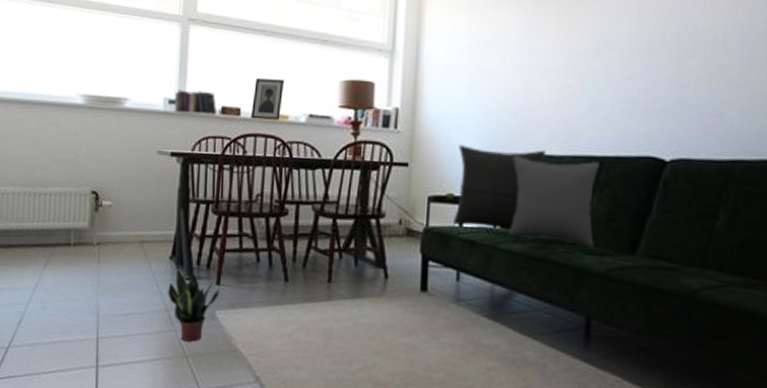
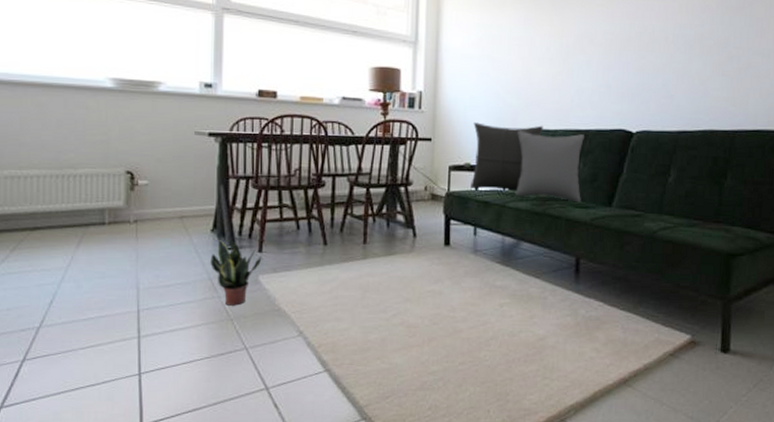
books: present [174,90,218,116] -> none [210,74,254,98]
picture frame: present [250,79,285,120] -> none [286,65,319,102]

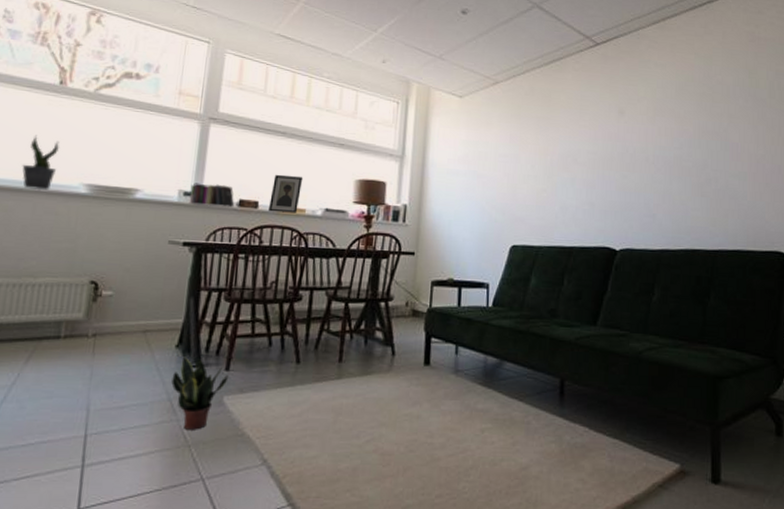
potted plant: none [49,30,82,86] -> present [22,135,60,191]
books: none [210,74,254,98] -> present [189,183,235,208]
picture frame: none [286,65,319,102] -> present [267,175,303,213]
pillow: present [471,122,543,191] -> none [453,237,528,308]
pillow: present [515,131,584,202] -> none [498,246,568,321]

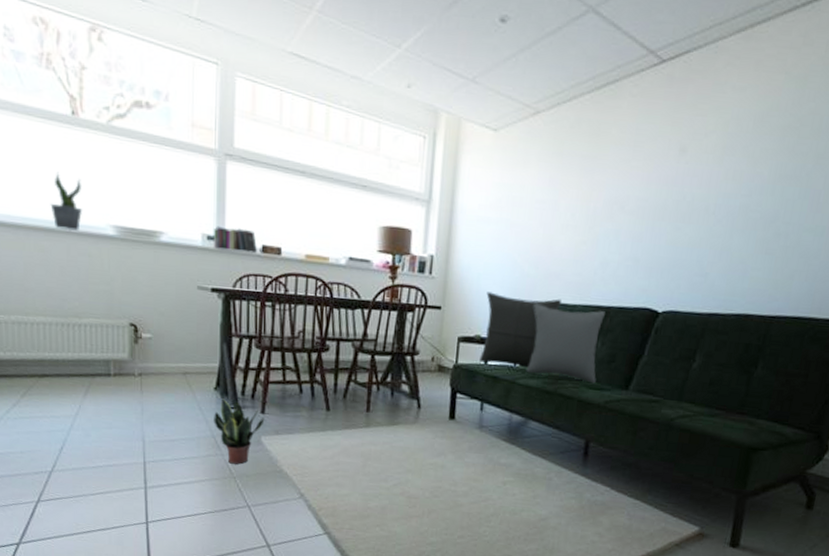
picture frame: present [267,175,303,213] -> none [291,219,326,262]
pillow: none [453,237,528,308] -> present [480,292,561,368]
pillow: none [498,246,568,321] -> present [526,303,605,384]

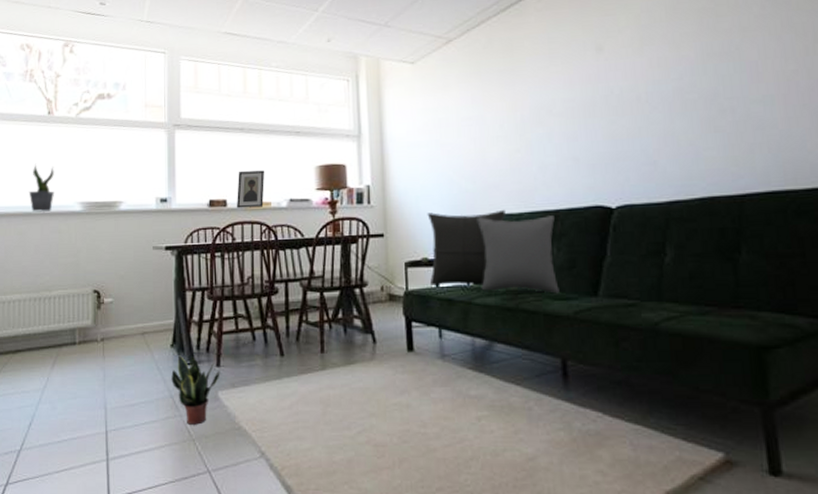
books: present [213,226,258,254] -> none [165,187,206,211]
picture frame: none [291,219,326,262] -> present [236,170,265,208]

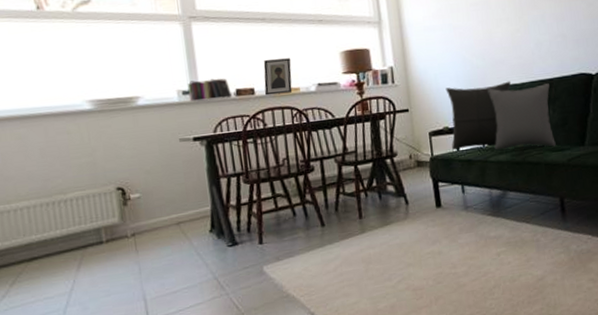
potted plant: present [28,163,55,213] -> none [23,62,58,115]
books: none [165,187,206,211] -> present [187,78,233,103]
potted plant: present [171,354,220,425] -> none [213,238,264,301]

